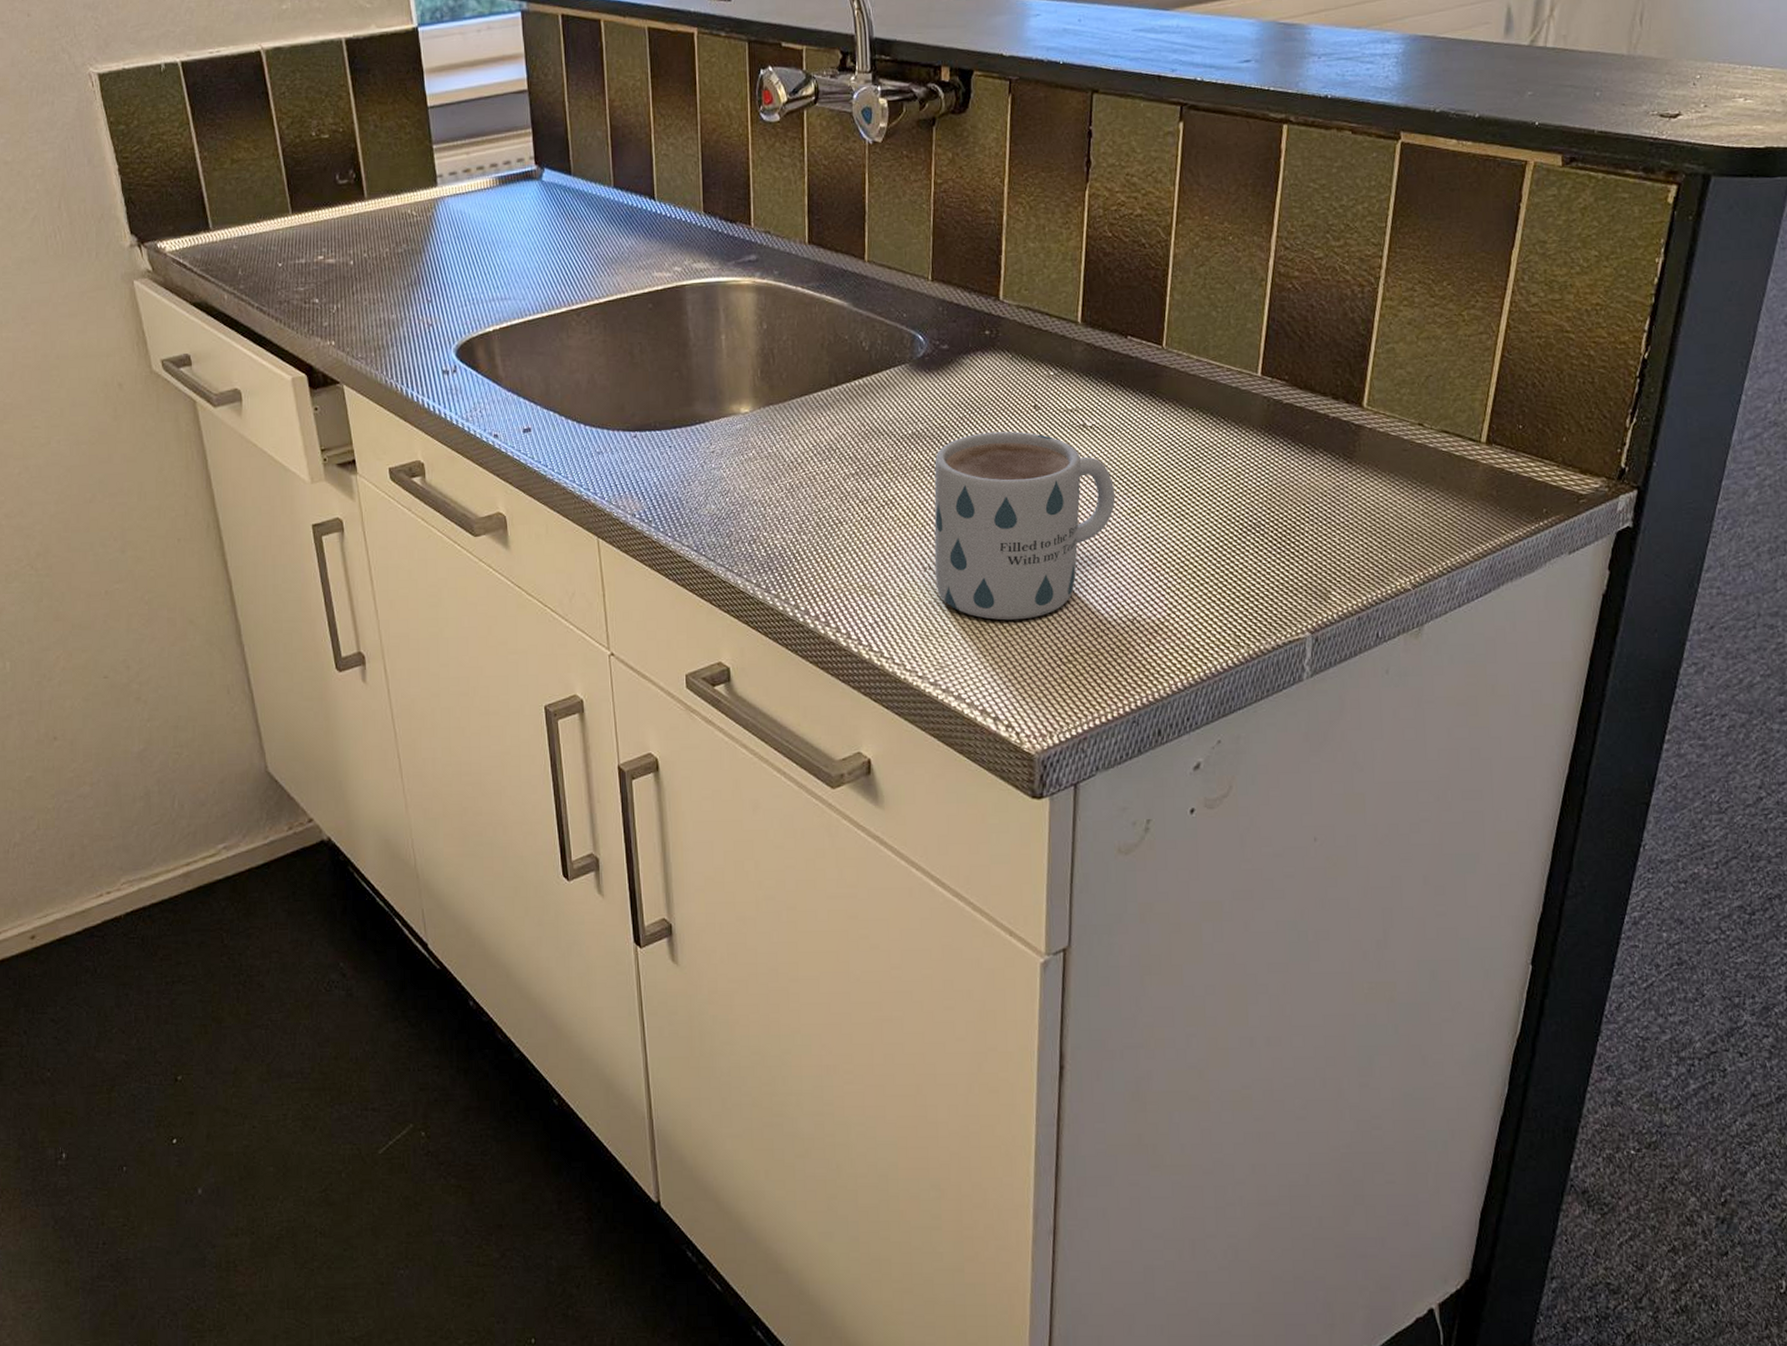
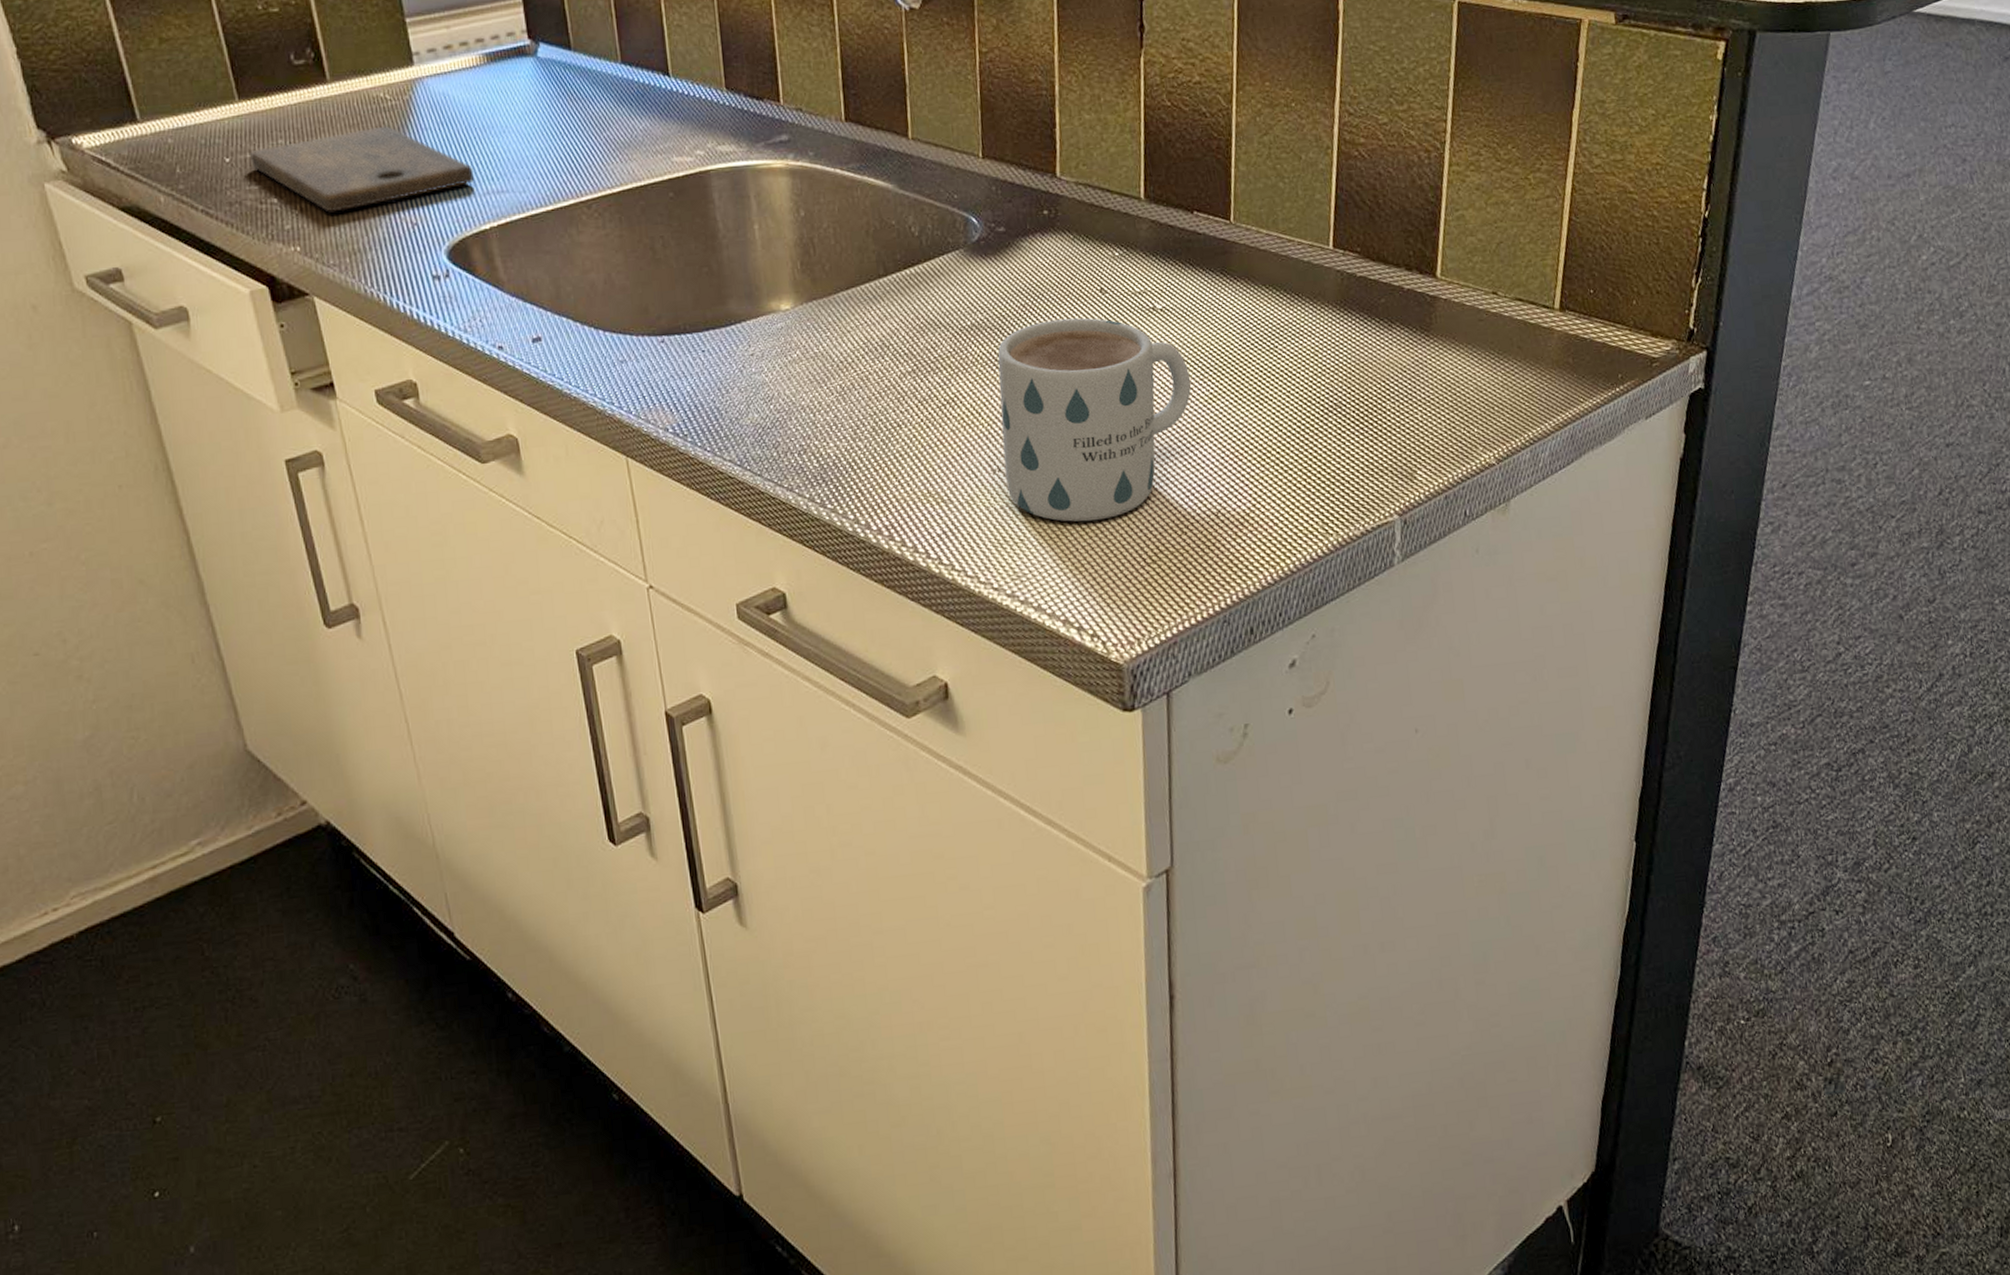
cutting board: none [297,238,483,313] -> present [249,126,475,213]

